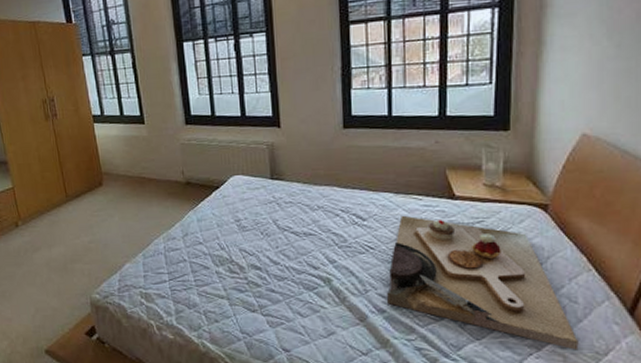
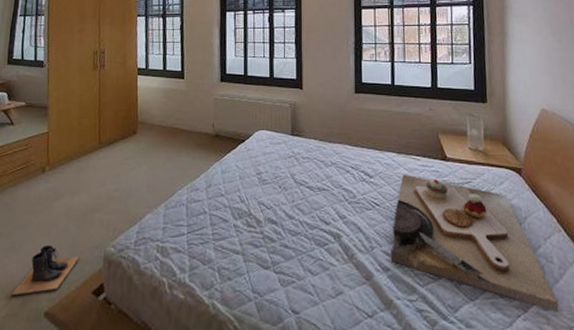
boots: none [11,293,68,337] -> present [10,244,80,296]

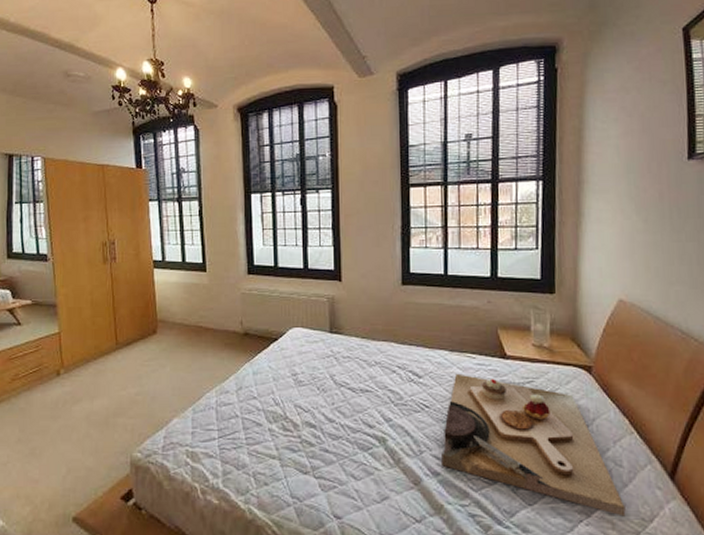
boots: present [10,244,80,296] -> none [35,450,105,501]

